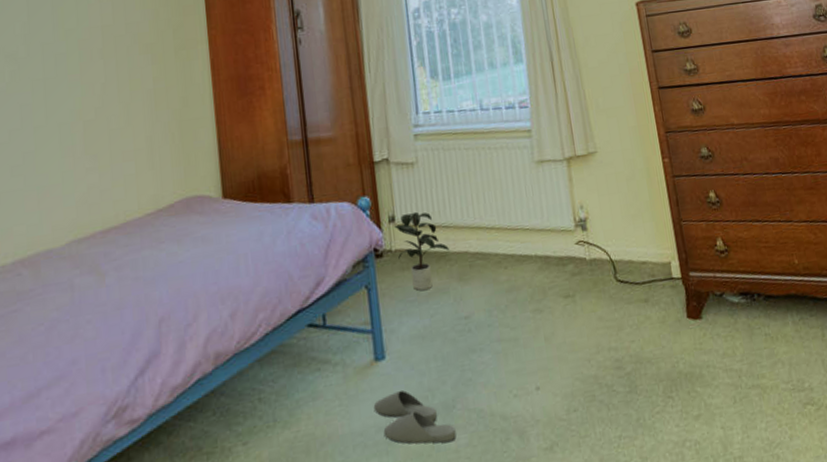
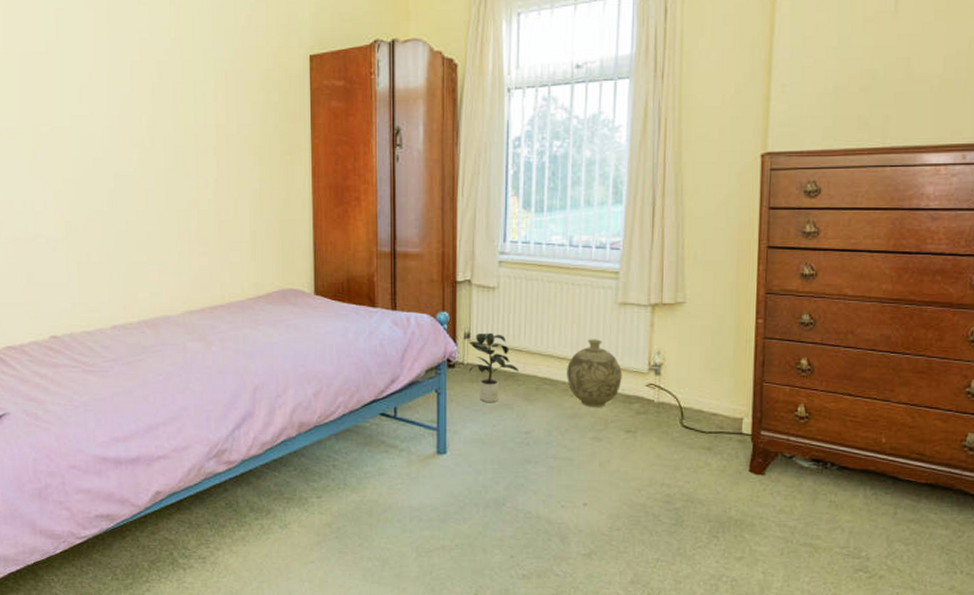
slippers: present [373,389,456,444] -> none [431,481,503,532]
decorative vase: none [496,202,552,277] -> present [567,339,622,408]

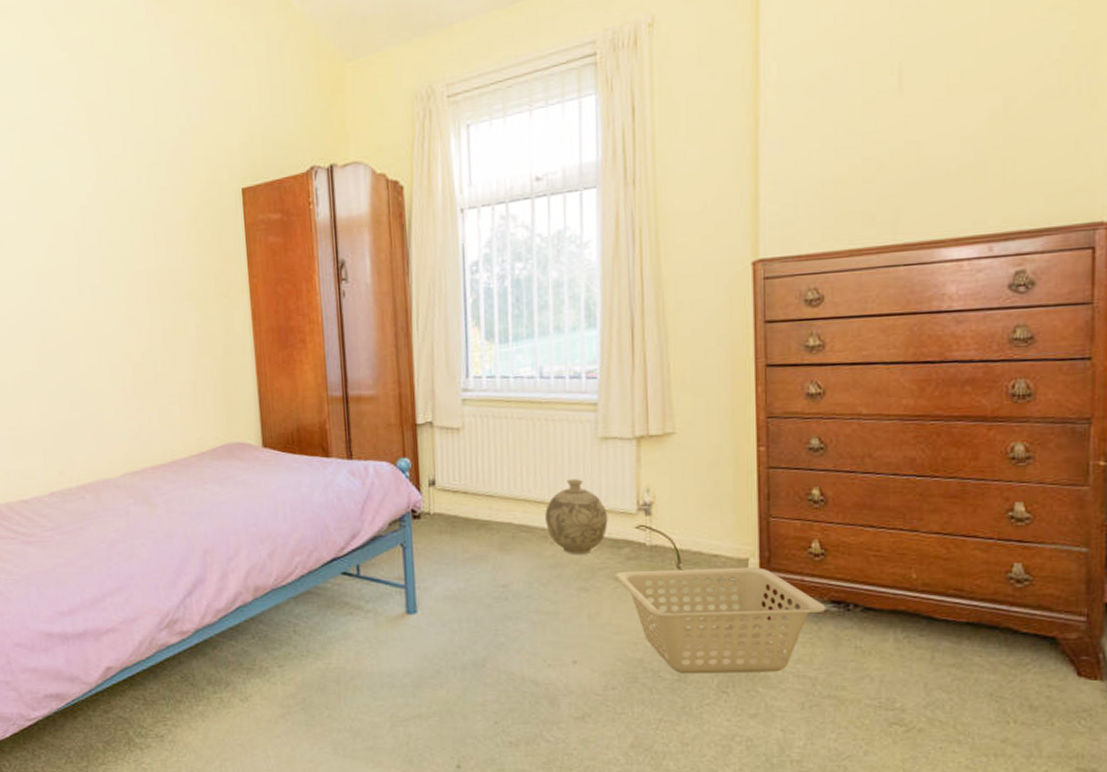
potted plant: present [468,332,519,403] -> none [433,477,491,556]
laundry basket: none [625,424,807,521] -> present [615,566,826,674]

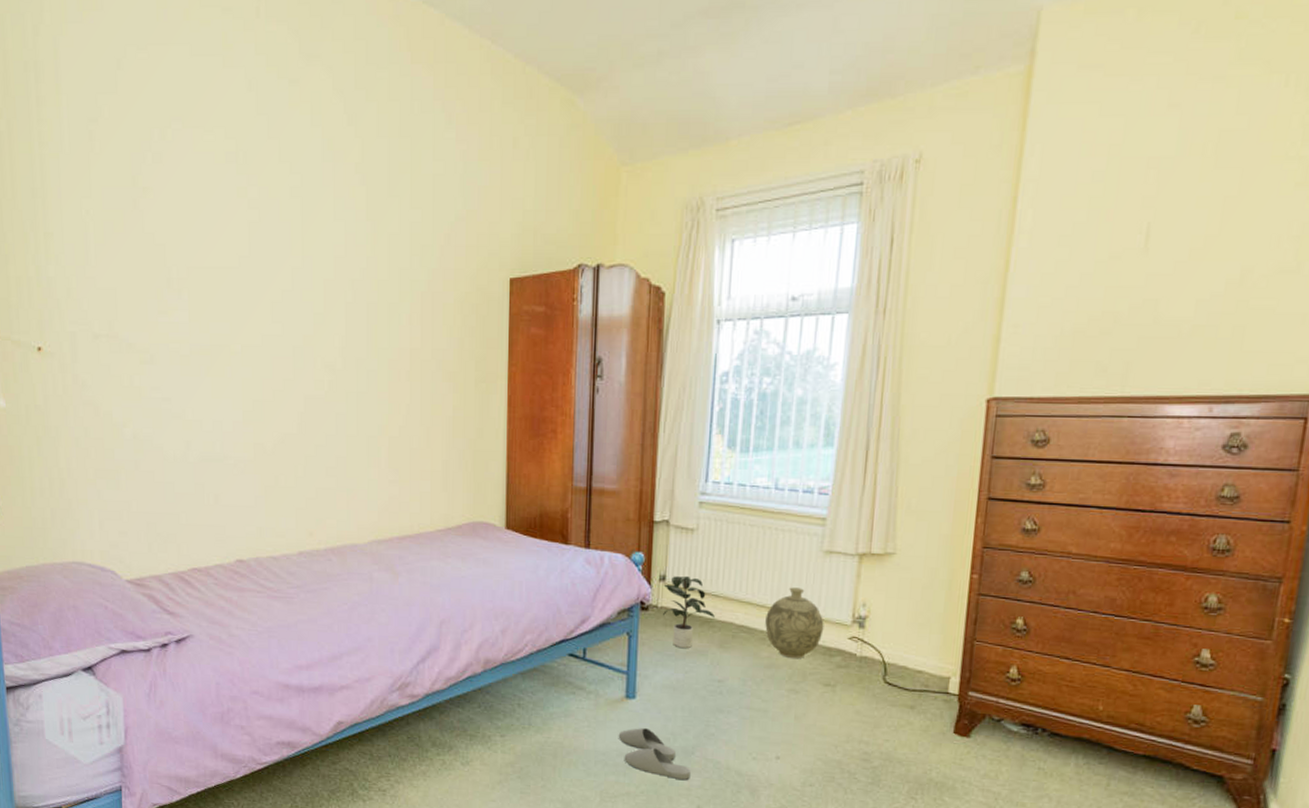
slippers: none [402,643,484,696] -> present [618,727,691,781]
potted plant: none [433,477,491,556] -> present [663,575,715,649]
laundry basket: present [615,566,826,674] -> none [824,677,1016,785]

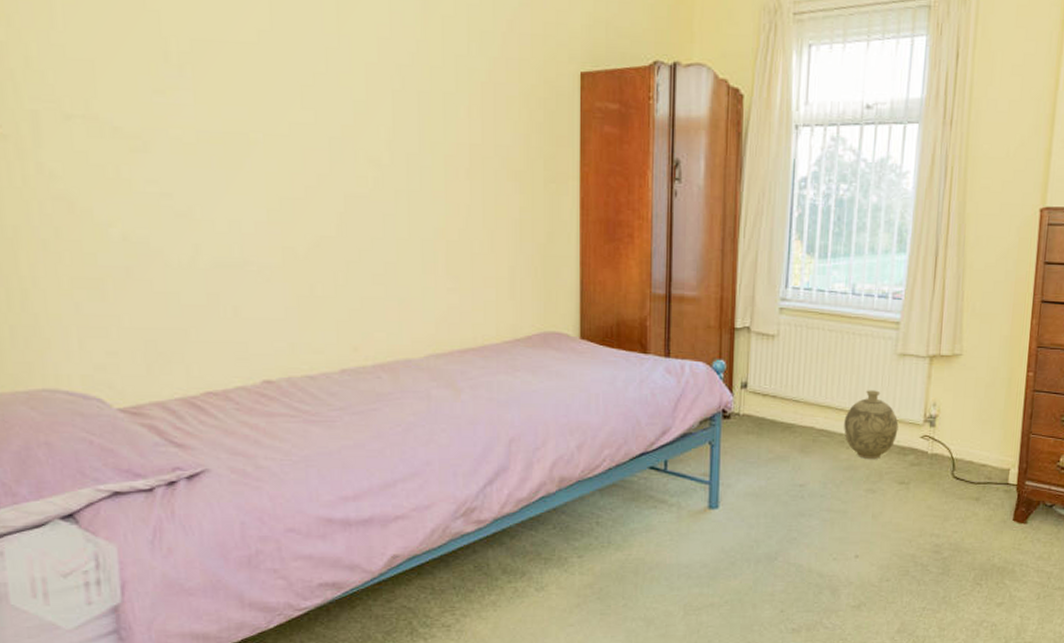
slippers: present [618,727,691,781] -> none [701,536,774,587]
potted plant: present [663,575,715,649] -> none [745,382,796,456]

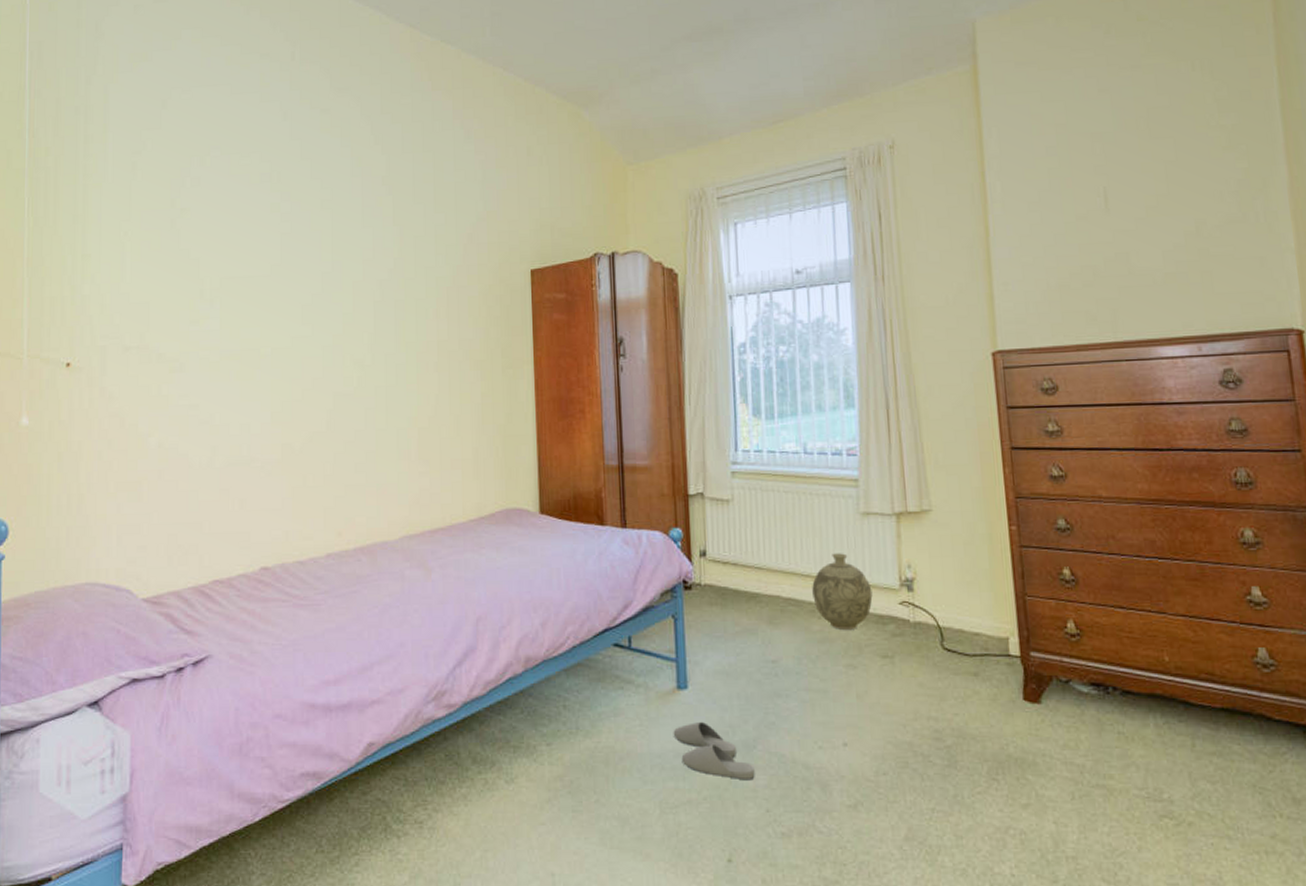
slippers: none [701,536,774,587] -> present [673,721,755,781]

